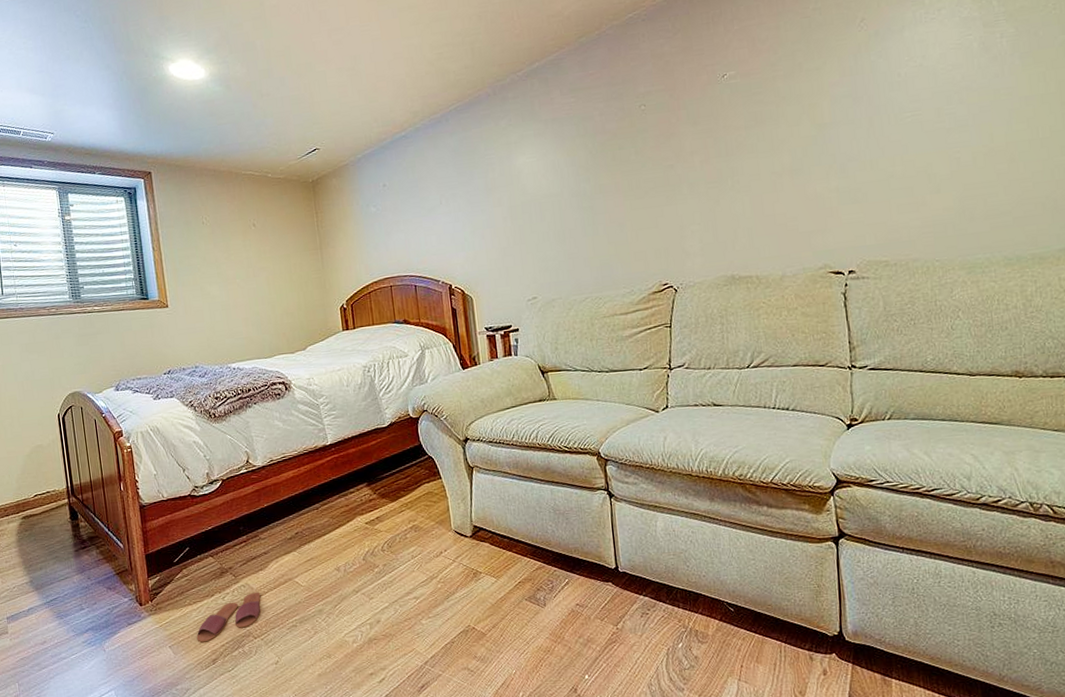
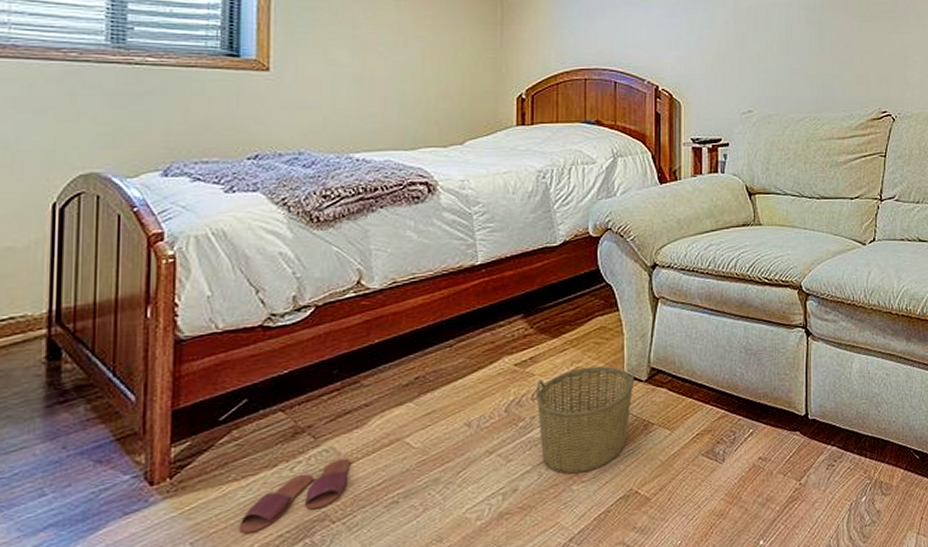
basket: none [384,524,461,611] -> present [535,366,635,474]

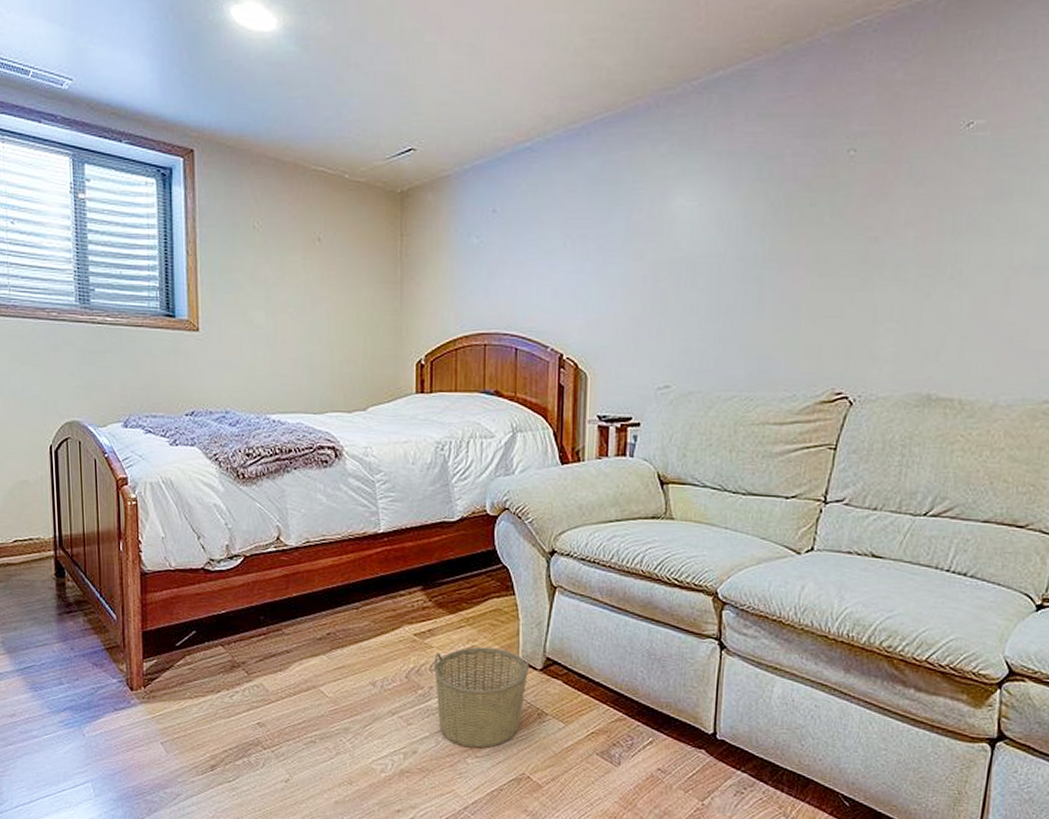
slippers: present [239,458,351,534] -> none [194,695,277,744]

